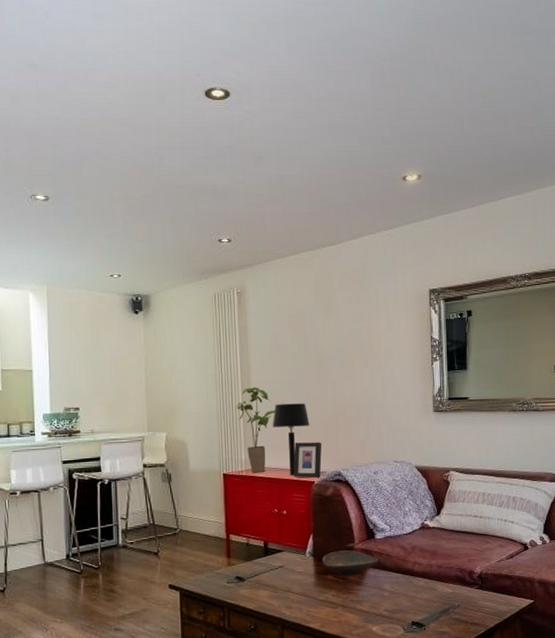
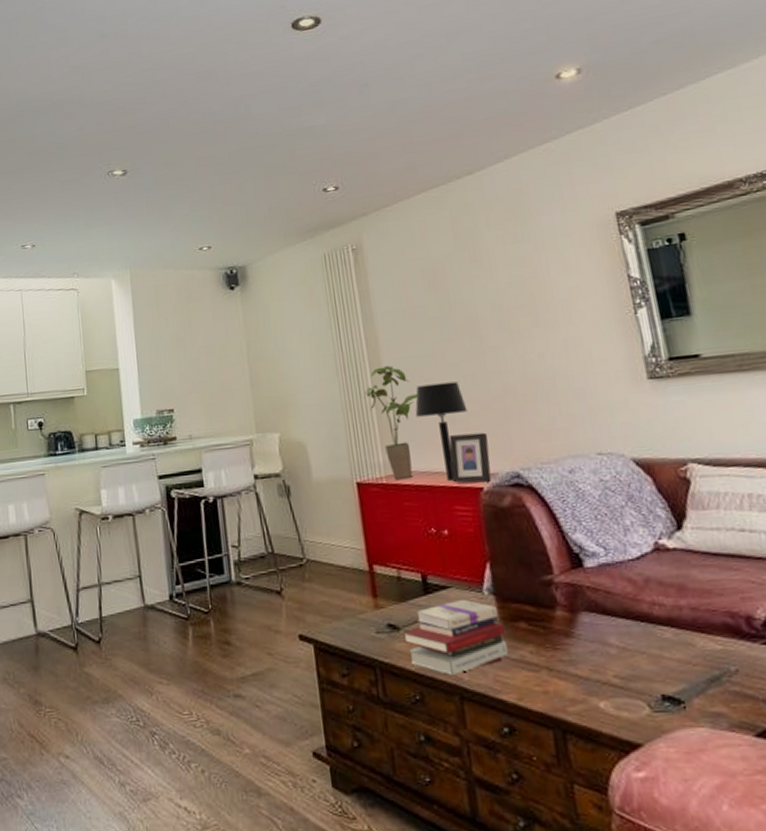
books: none [247,559,319,612] -> present [403,599,509,675]
decorative bowl: present [322,550,378,577] -> none [507,585,594,624]

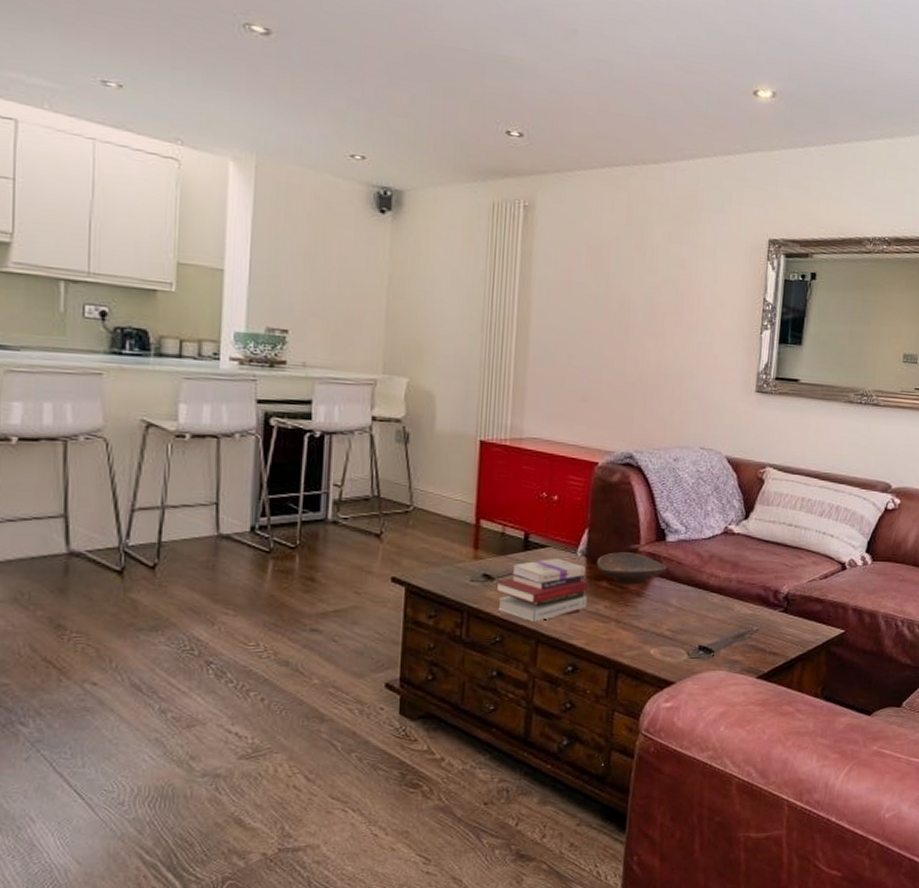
house plant: present [364,366,418,481] -> none [505,332,557,445]
table lamp: present [415,381,468,481] -> none [551,358,601,452]
picture frame: present [449,432,492,484] -> none [572,411,614,458]
decorative bowl: none [507,585,594,624] -> present [596,552,667,585]

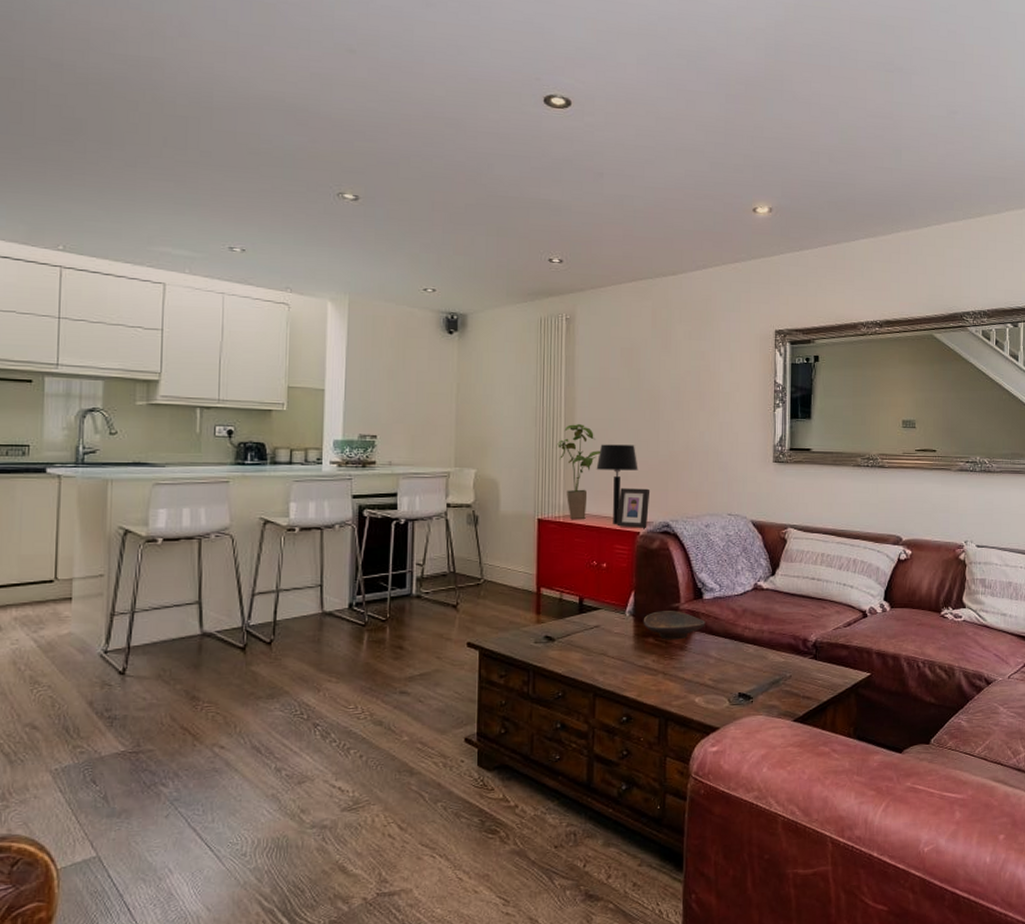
books: present [496,557,589,622] -> none [557,618,637,677]
house plant: none [505,332,557,445] -> present [556,424,600,520]
table lamp: none [551,358,601,452] -> present [596,444,638,524]
picture frame: none [572,411,614,458] -> present [617,488,651,528]

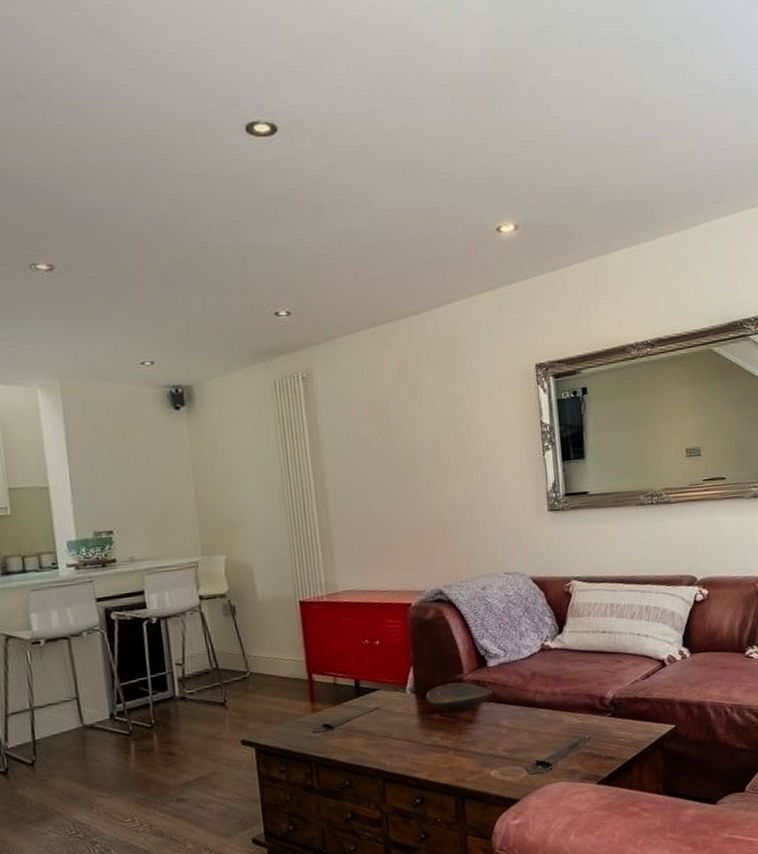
house plant: present [556,424,600,520] -> none [309,493,358,599]
table lamp: present [596,444,638,524] -> none [356,509,402,598]
picture frame: present [617,488,651,528] -> none [384,555,419,600]

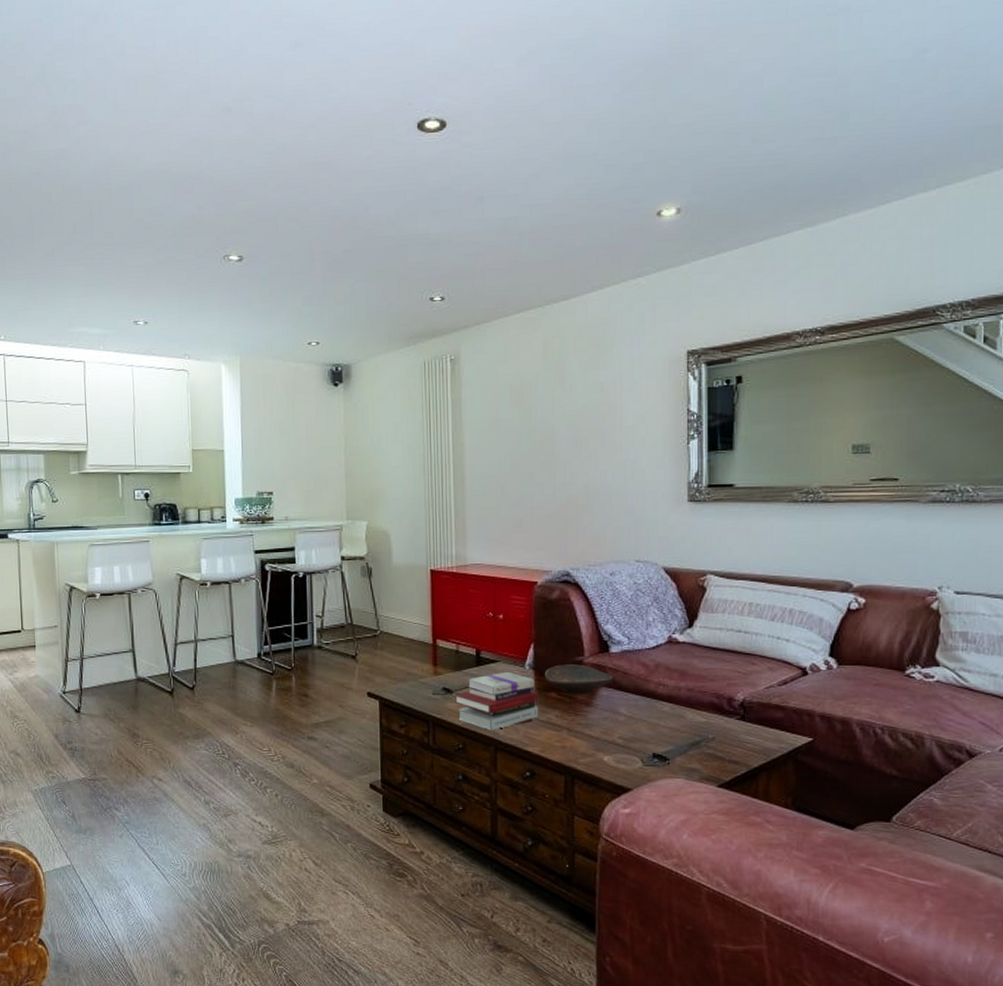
books: none [337,698,424,763] -> present [455,671,539,730]

